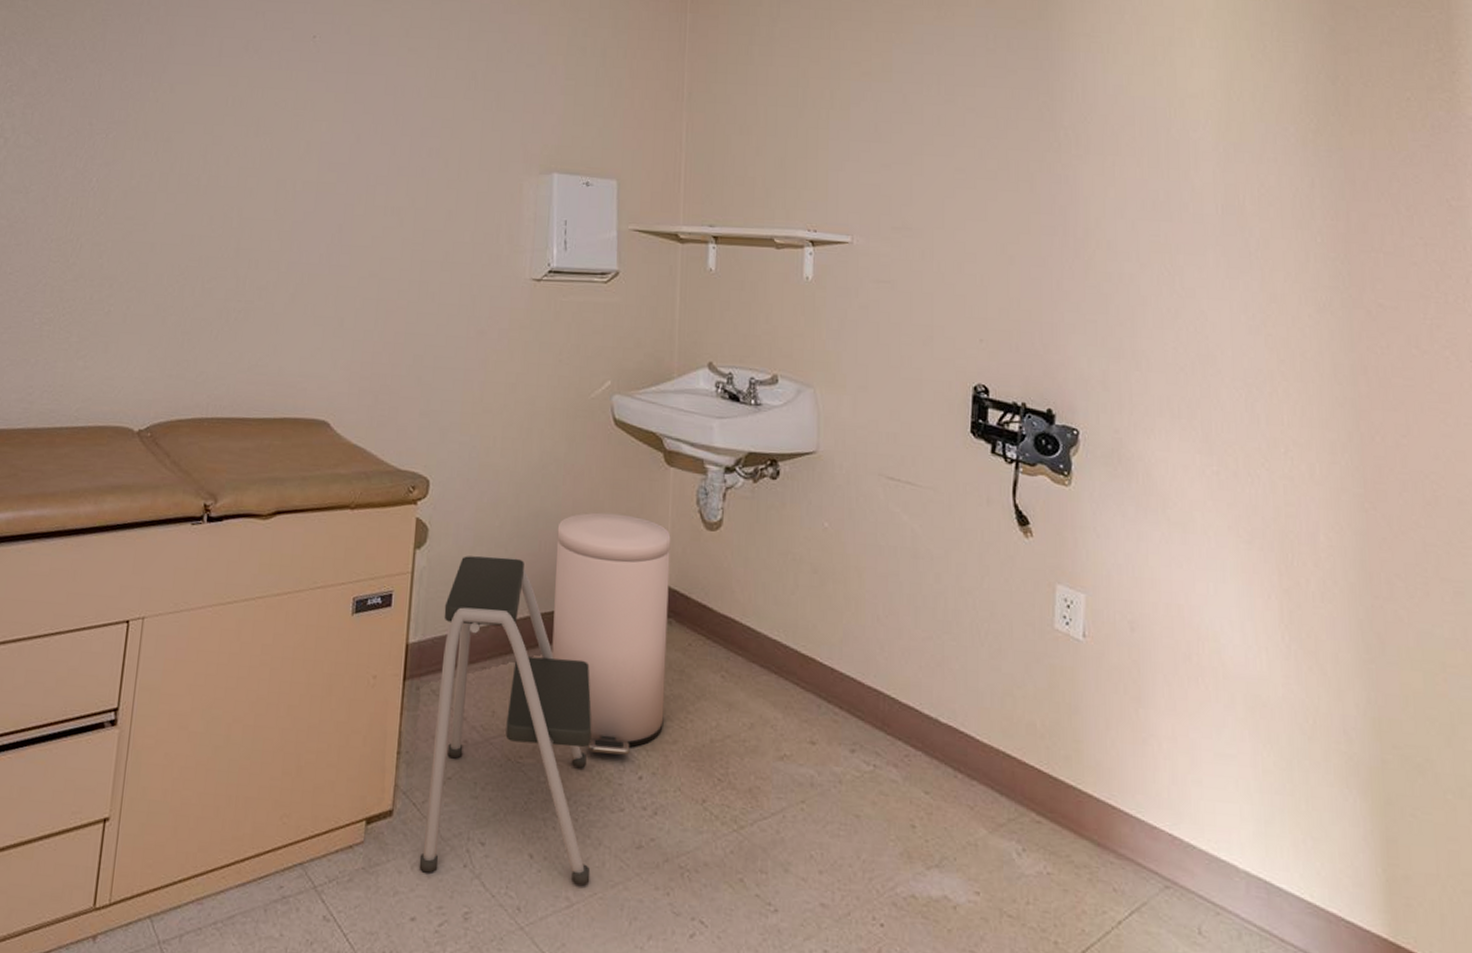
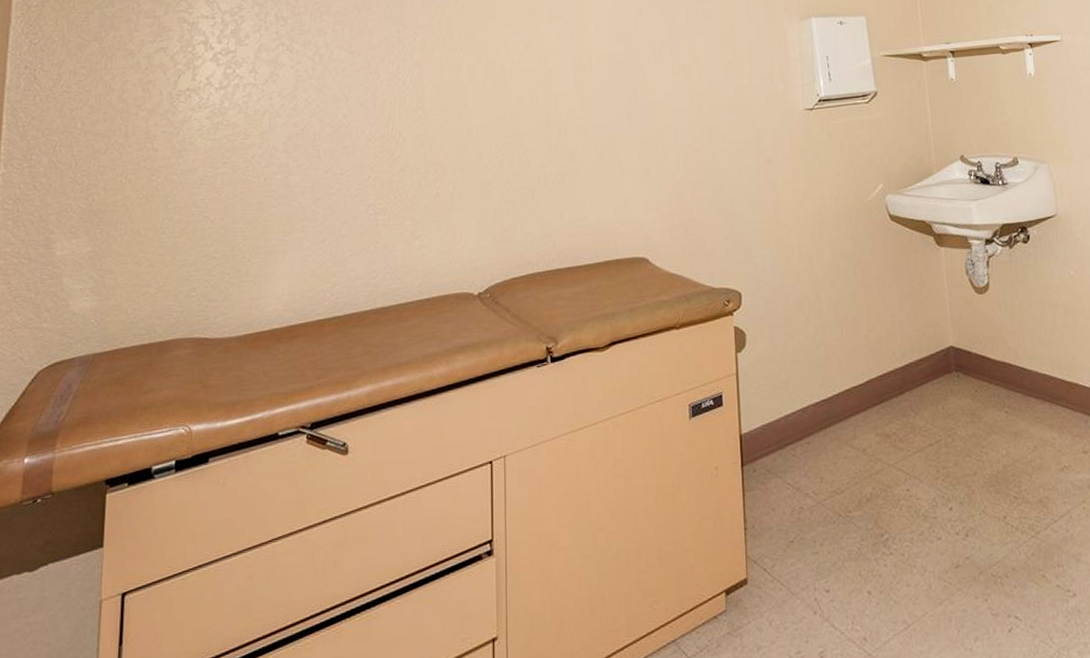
step stool: present [419,555,592,886] -> none [768,345,921,626]
pedal bin: present [552,512,671,755] -> none [854,292,964,496]

